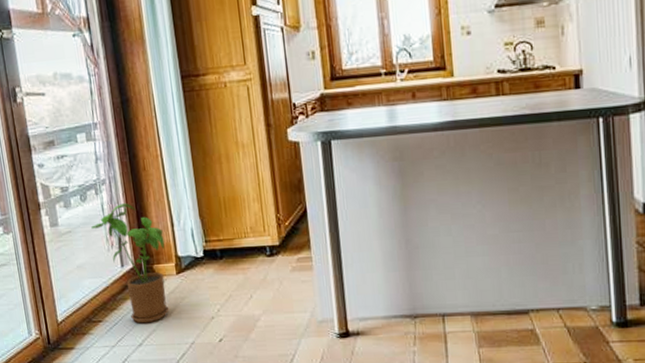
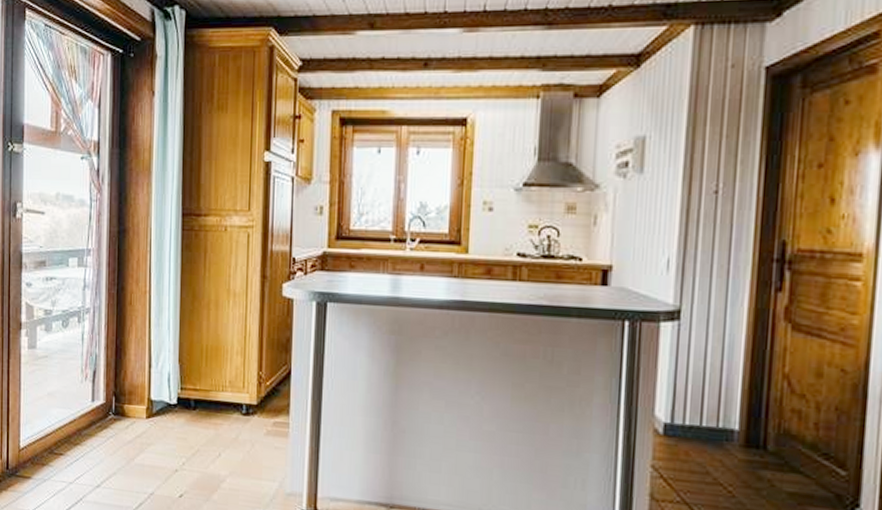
house plant: present [91,203,169,324] -> none [68,336,139,465]

